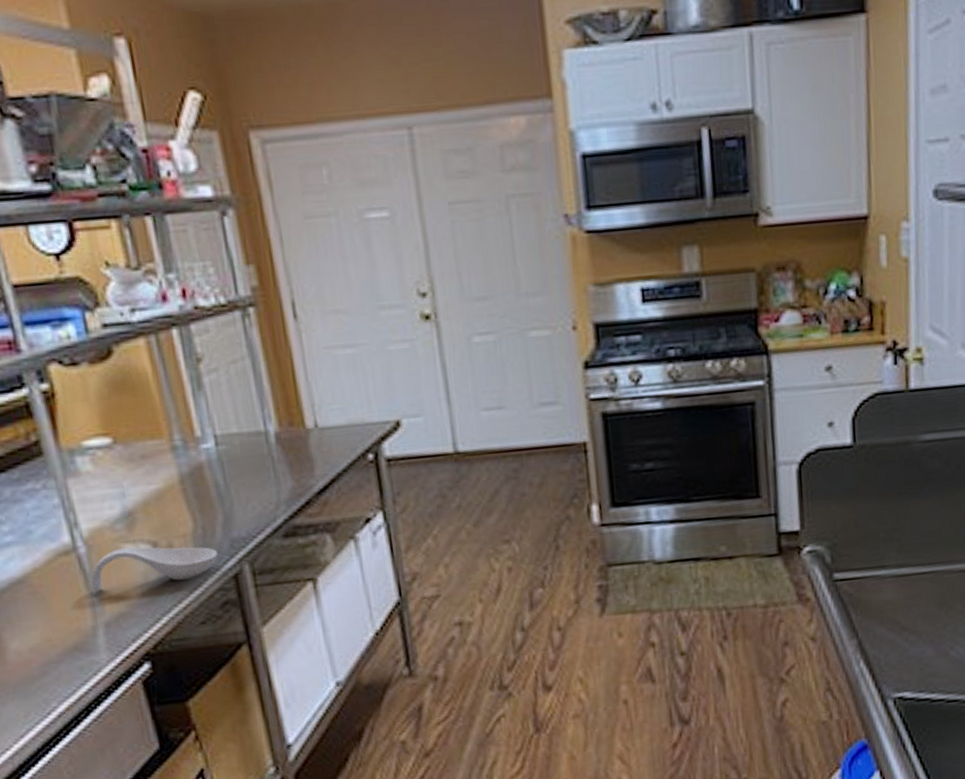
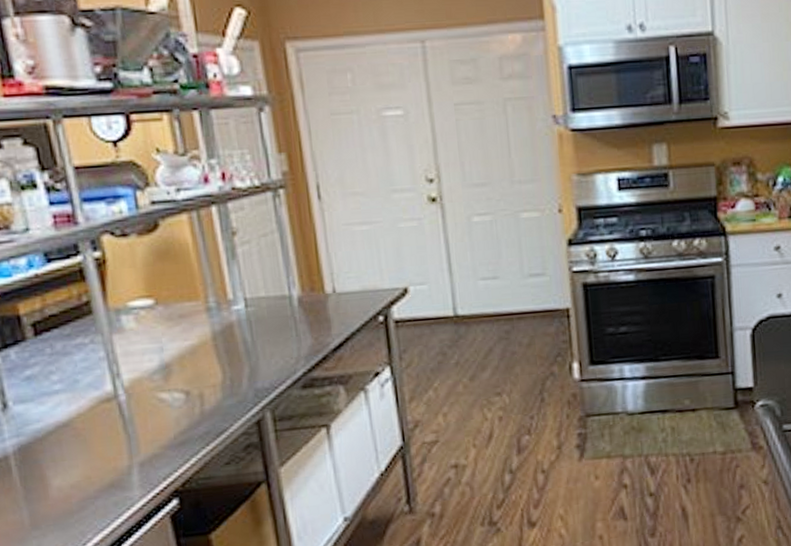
spoon rest: present [89,546,218,594] -> none [127,395,244,436]

